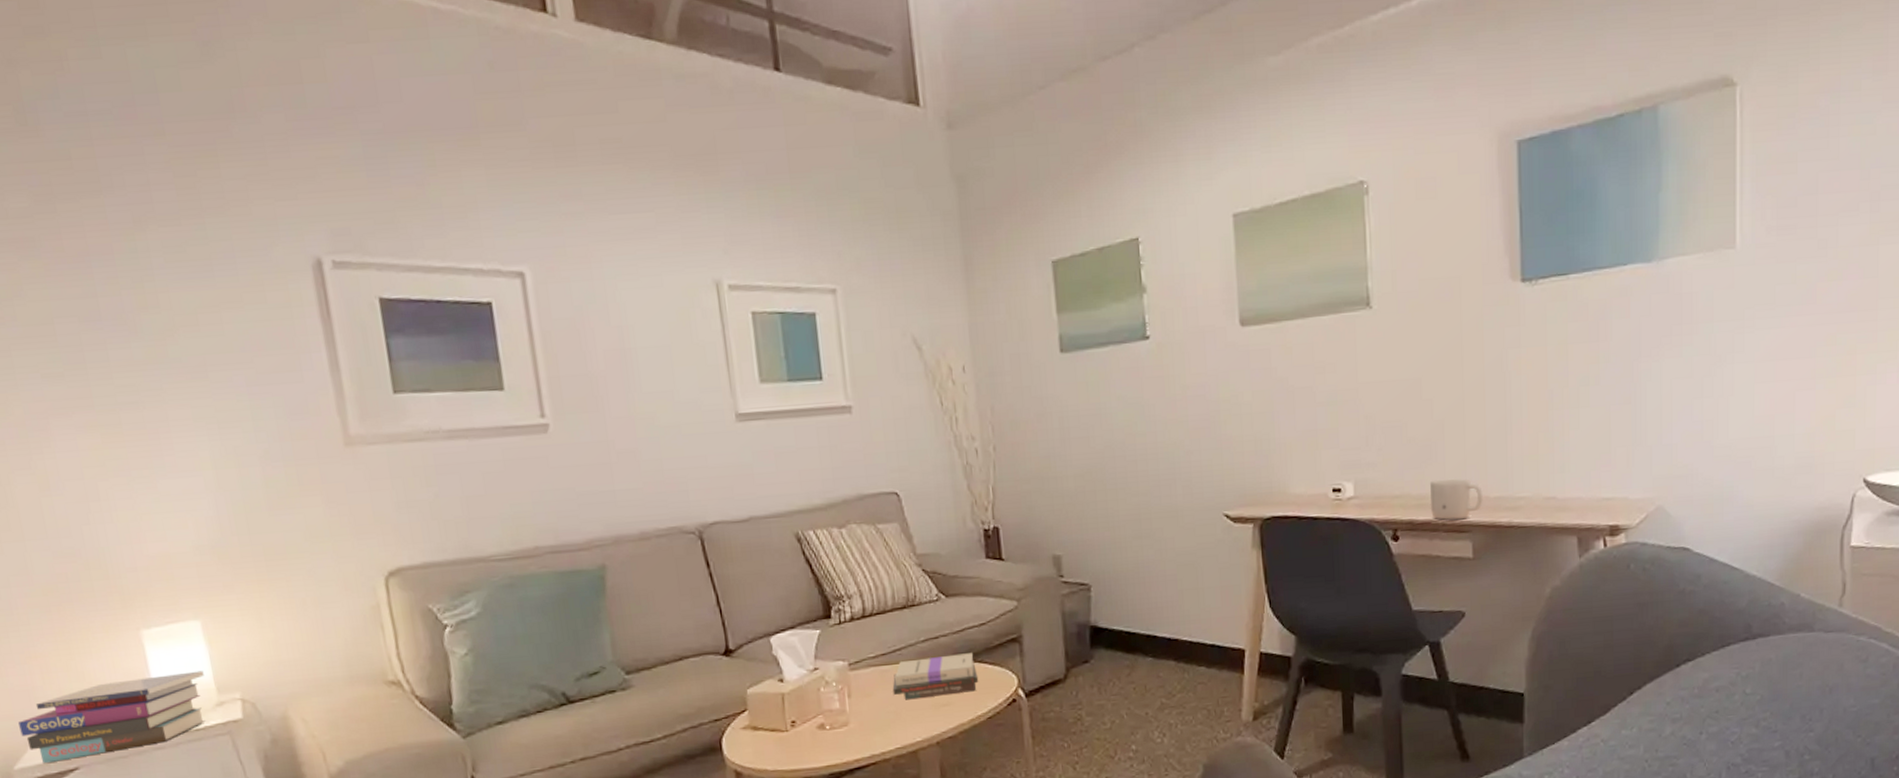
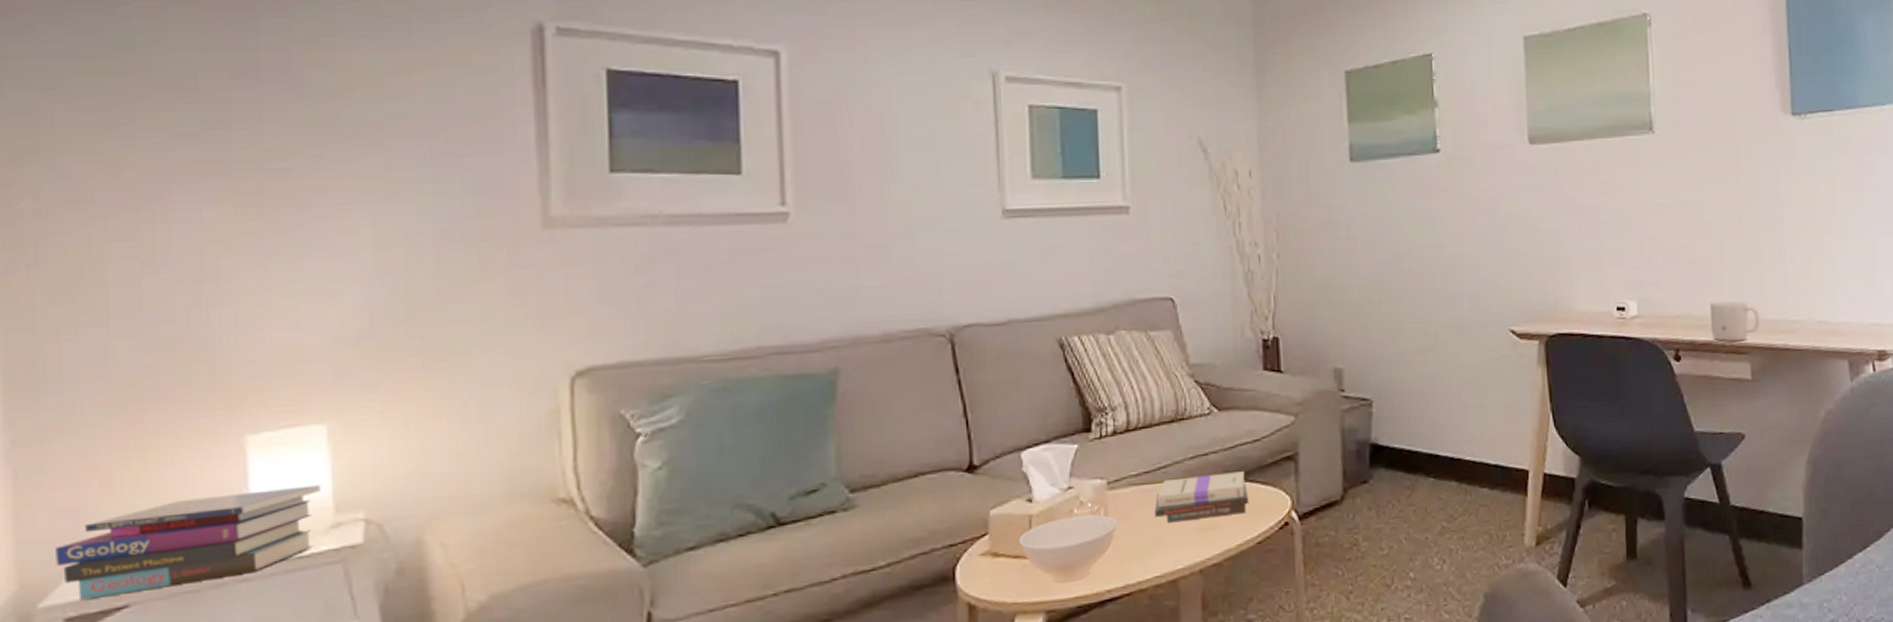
bowl: none [773,693,860,754] -> present [1018,514,1117,584]

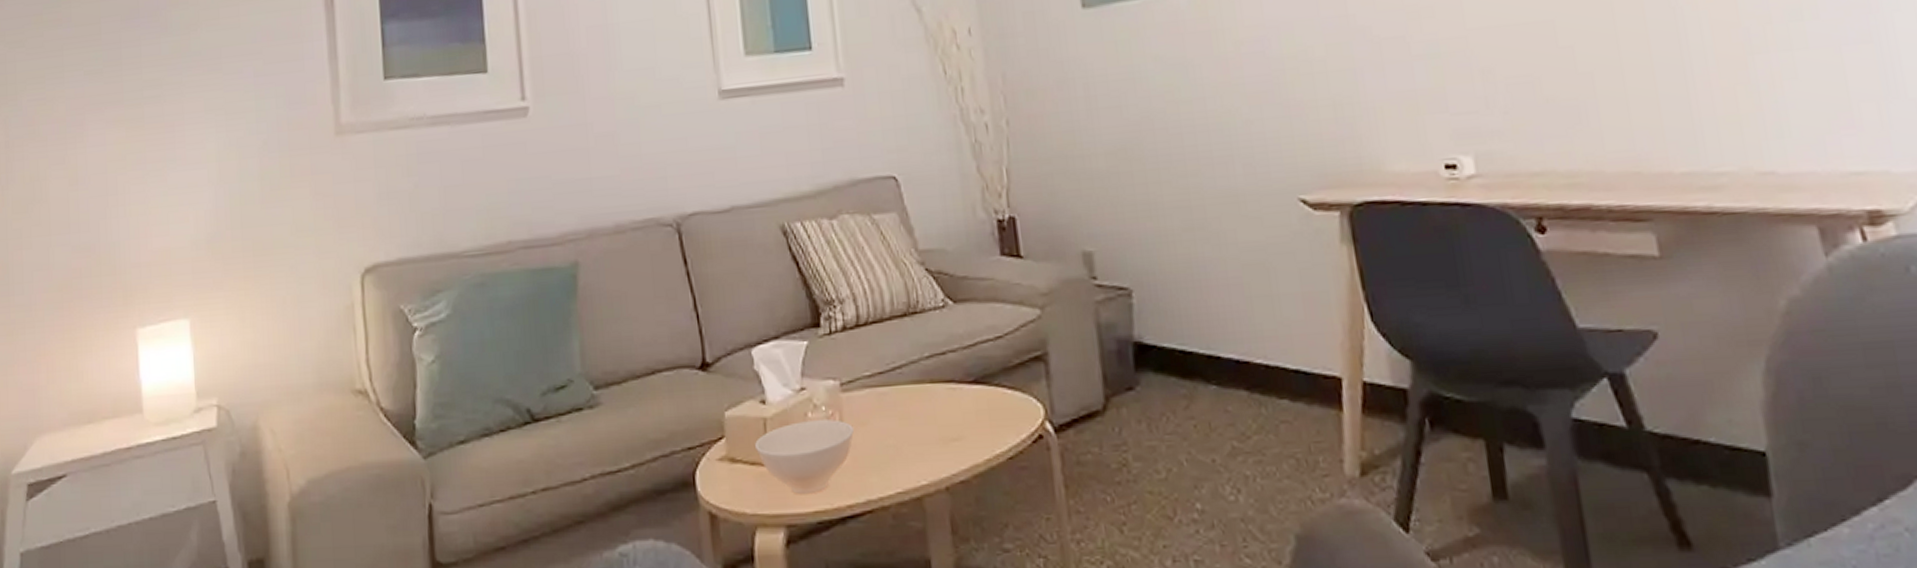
books: present [56,485,321,601] -> none [22,373,187,469]
books: present [1154,471,1249,523] -> none [891,373,996,432]
mug: present [1710,301,1760,342] -> none [1583,149,1665,205]

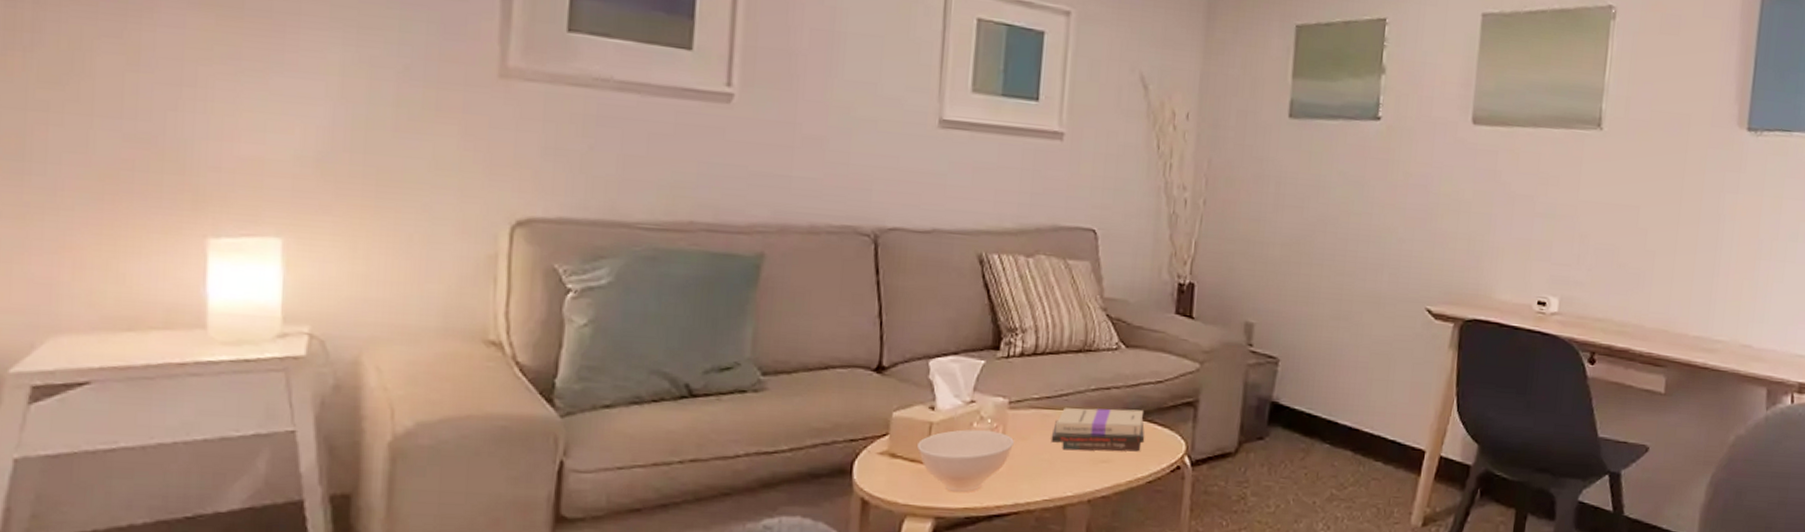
books: none [891,373,996,432] -> present [1050,407,1145,452]

